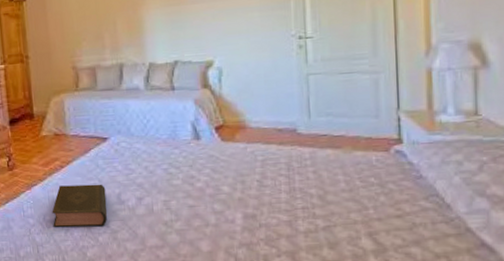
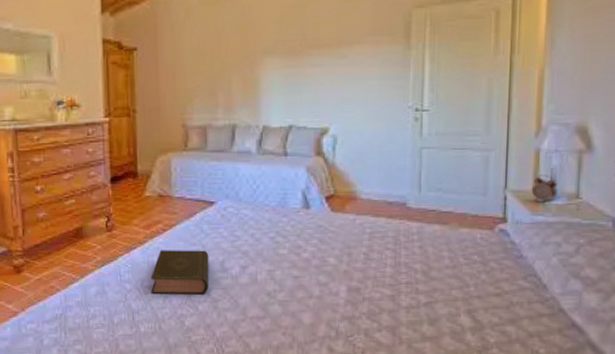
alarm clock: none [425,93,455,122] -> present [531,175,559,204]

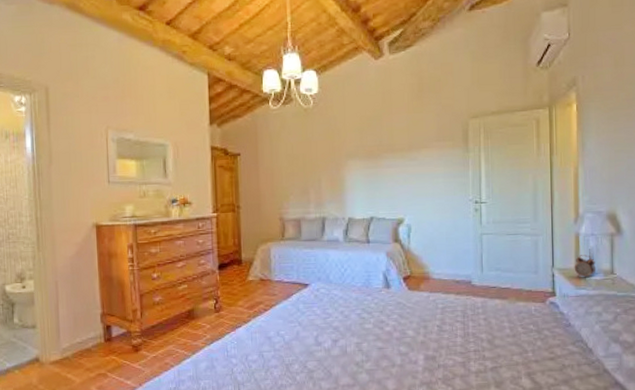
book: present [150,250,209,295] -> none [254,326,306,367]

